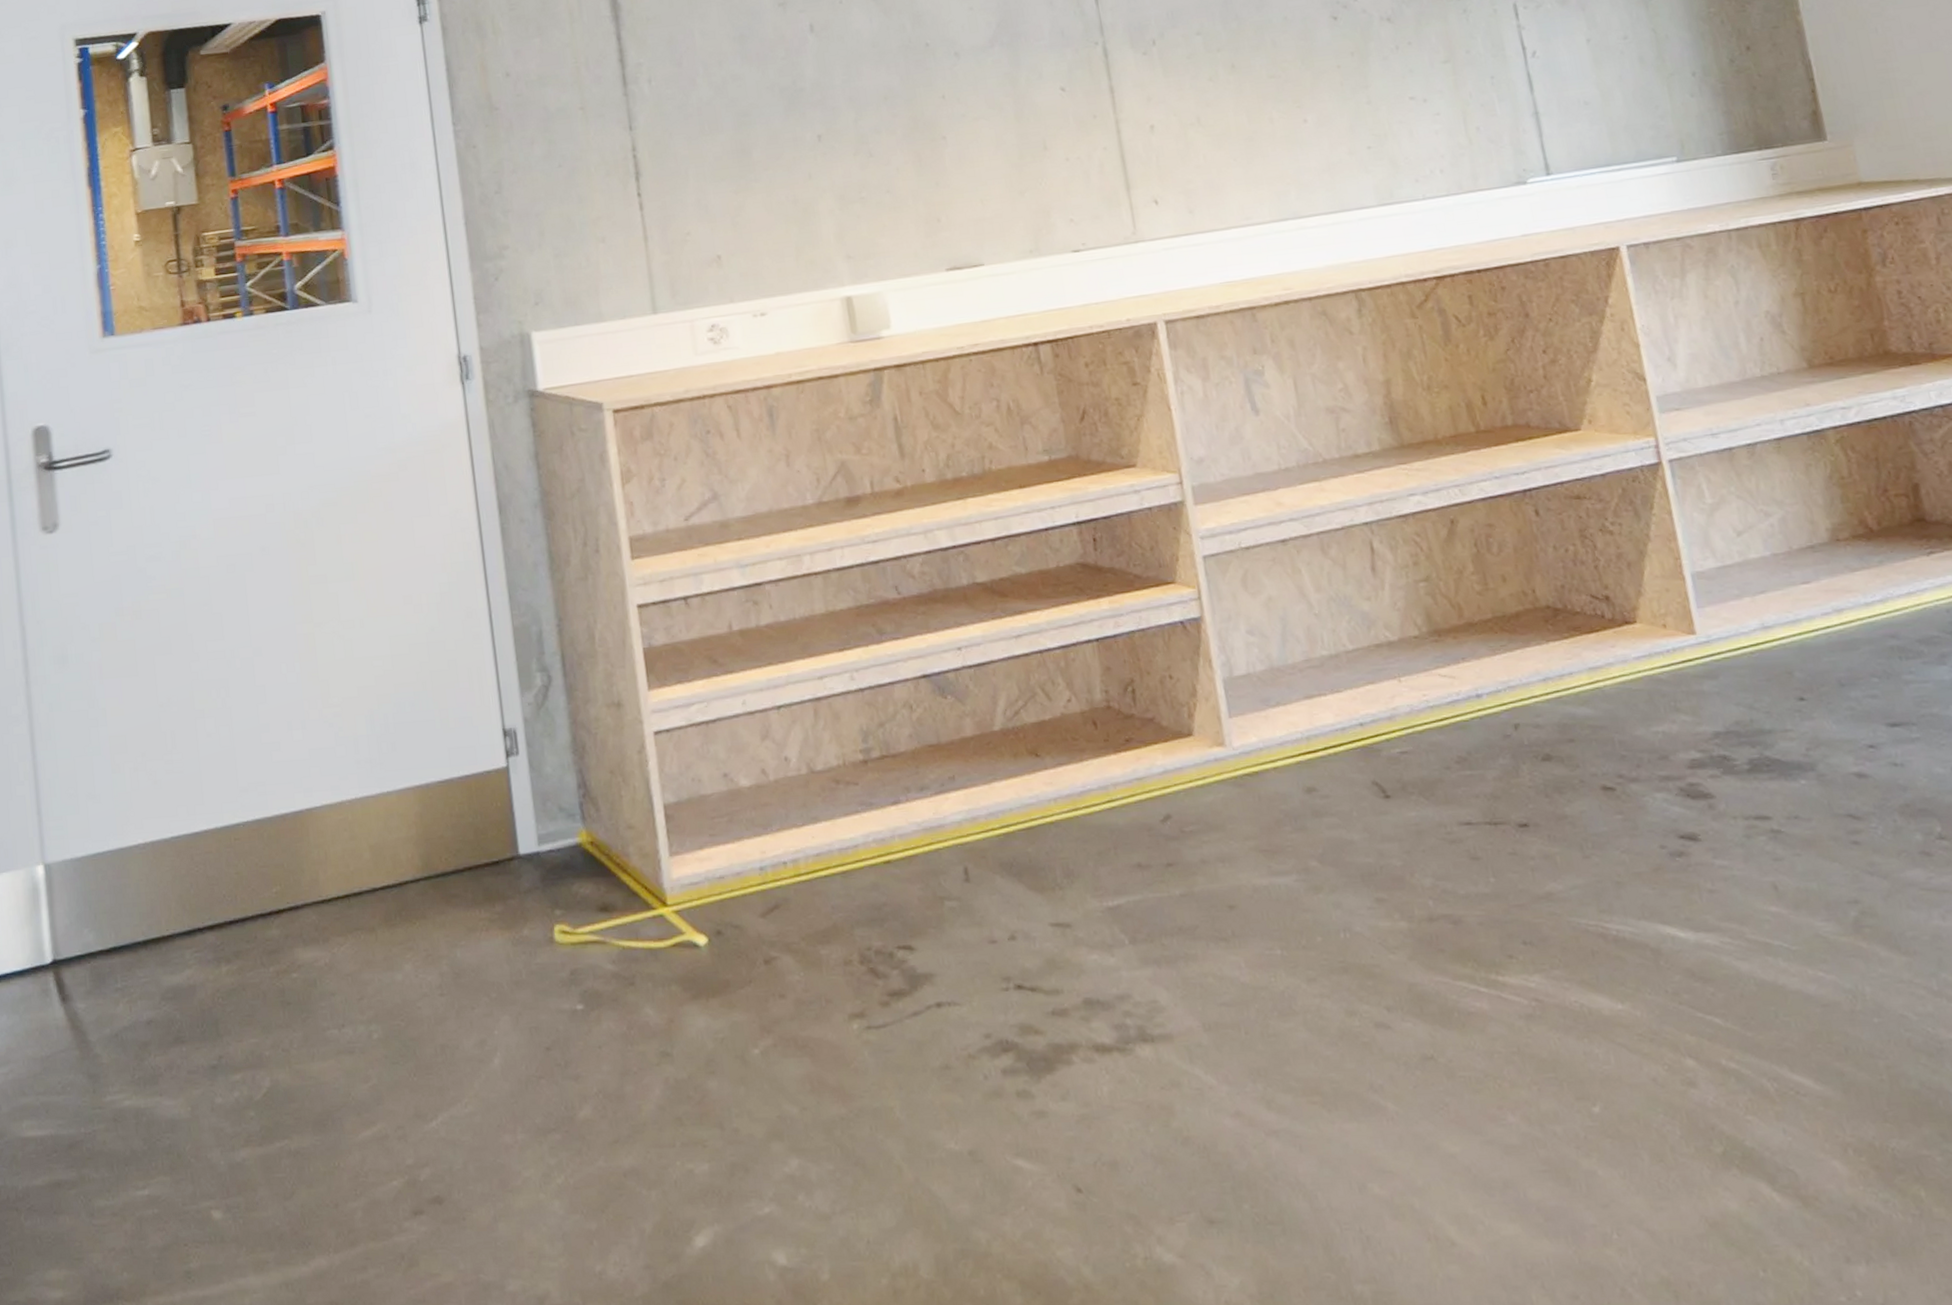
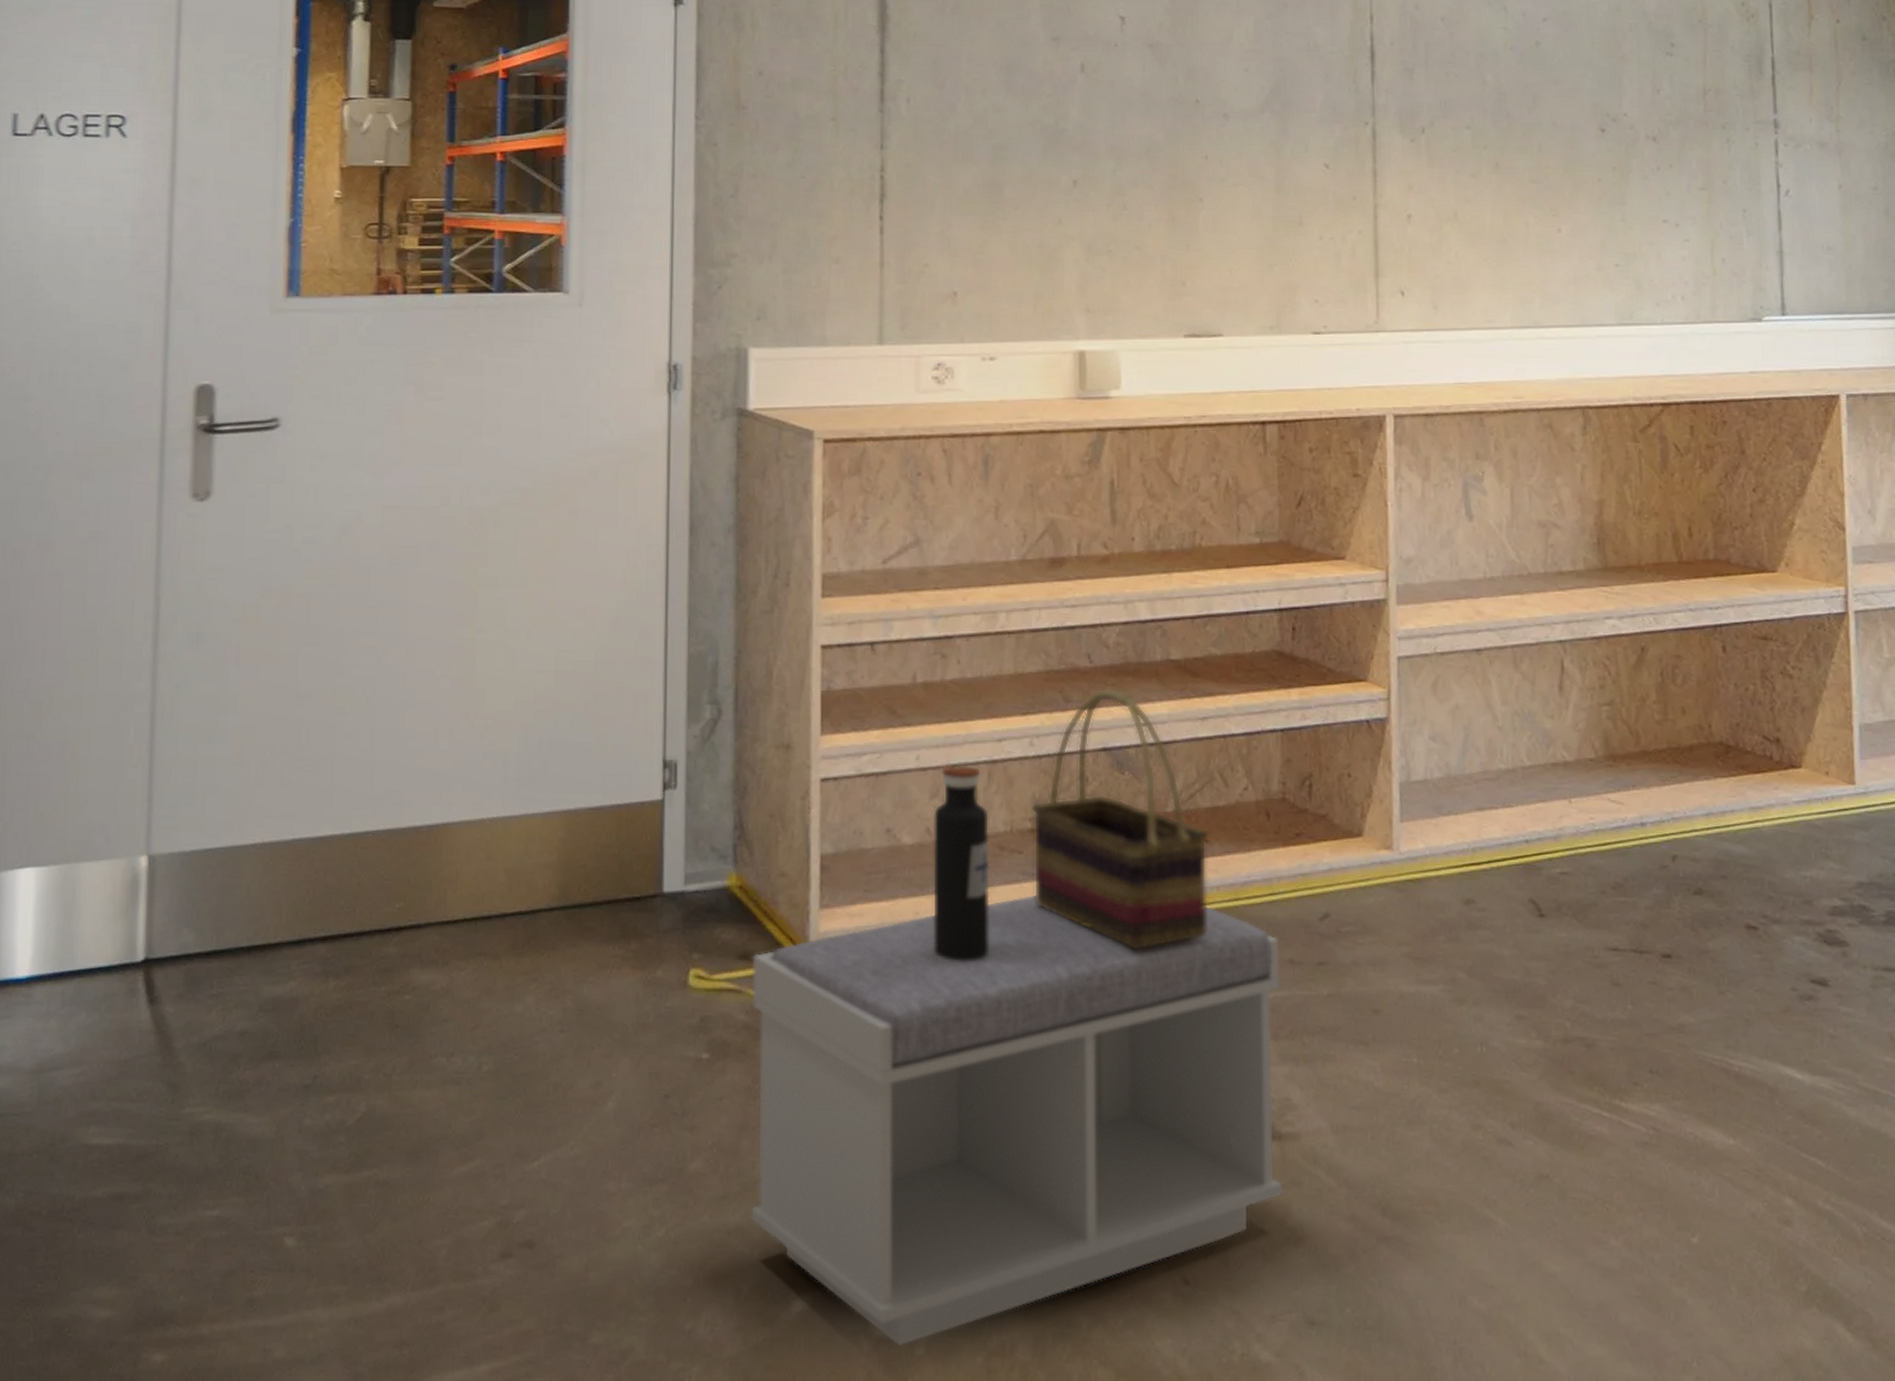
bench: none [611,818,1164,1274] -> present [751,894,1283,1347]
water bottle: none [766,705,838,895] -> present [932,765,990,961]
woven basket: none [860,615,1050,868] -> present [1031,687,1210,950]

